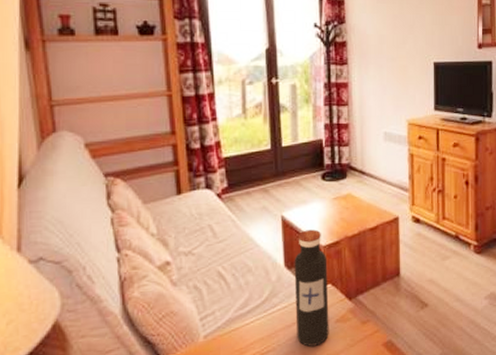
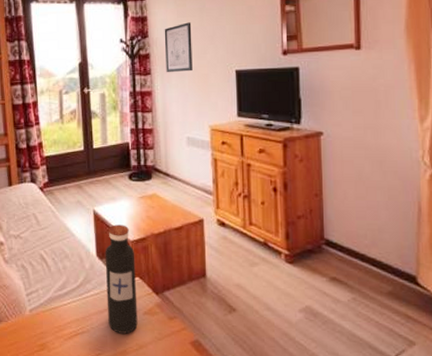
wall art: none [362,9,391,62] -> present [164,22,193,72]

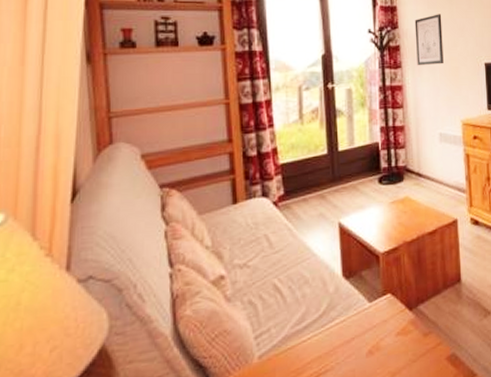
water bottle: present [105,224,138,334] -> none [352,235,390,364]

